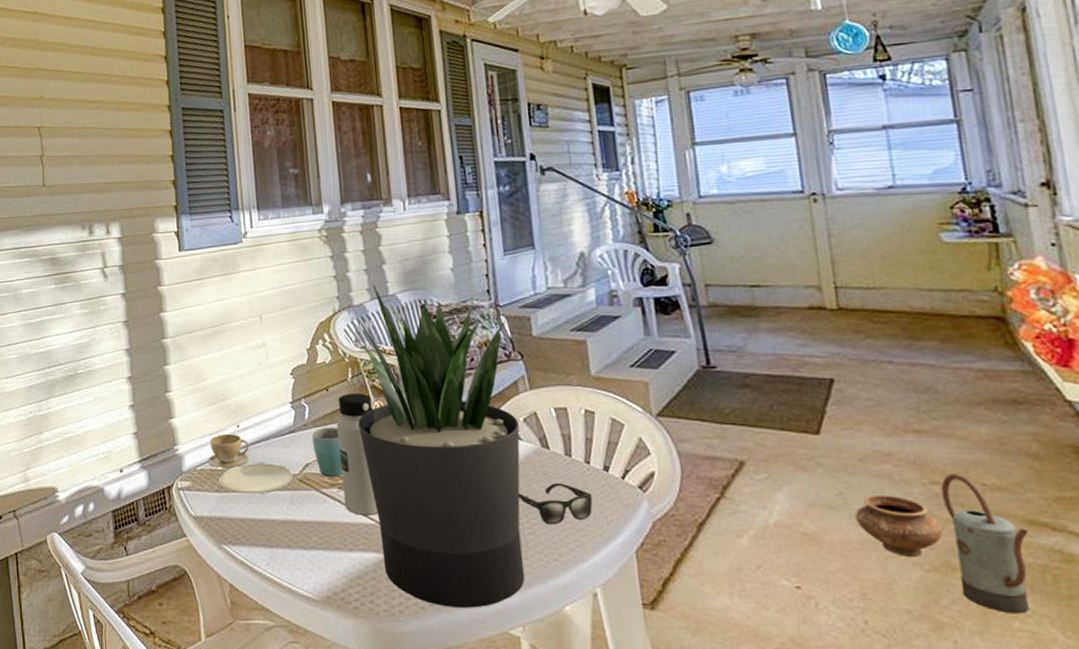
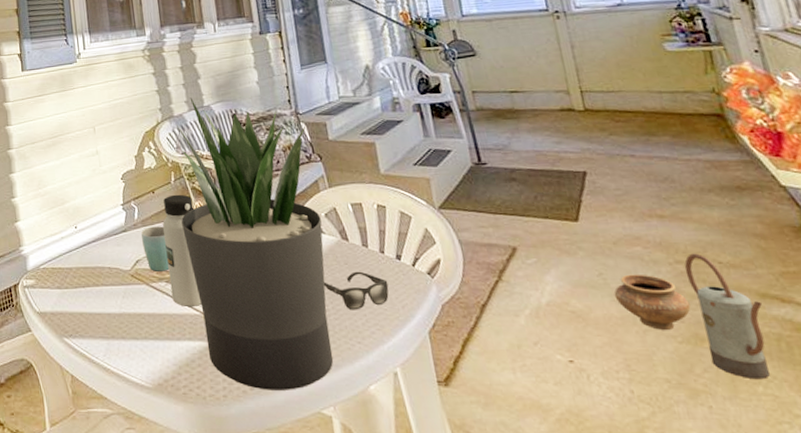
teacup: present [207,434,249,468] -> none [49,235,86,266]
plate: present [220,463,294,494] -> none [60,261,126,290]

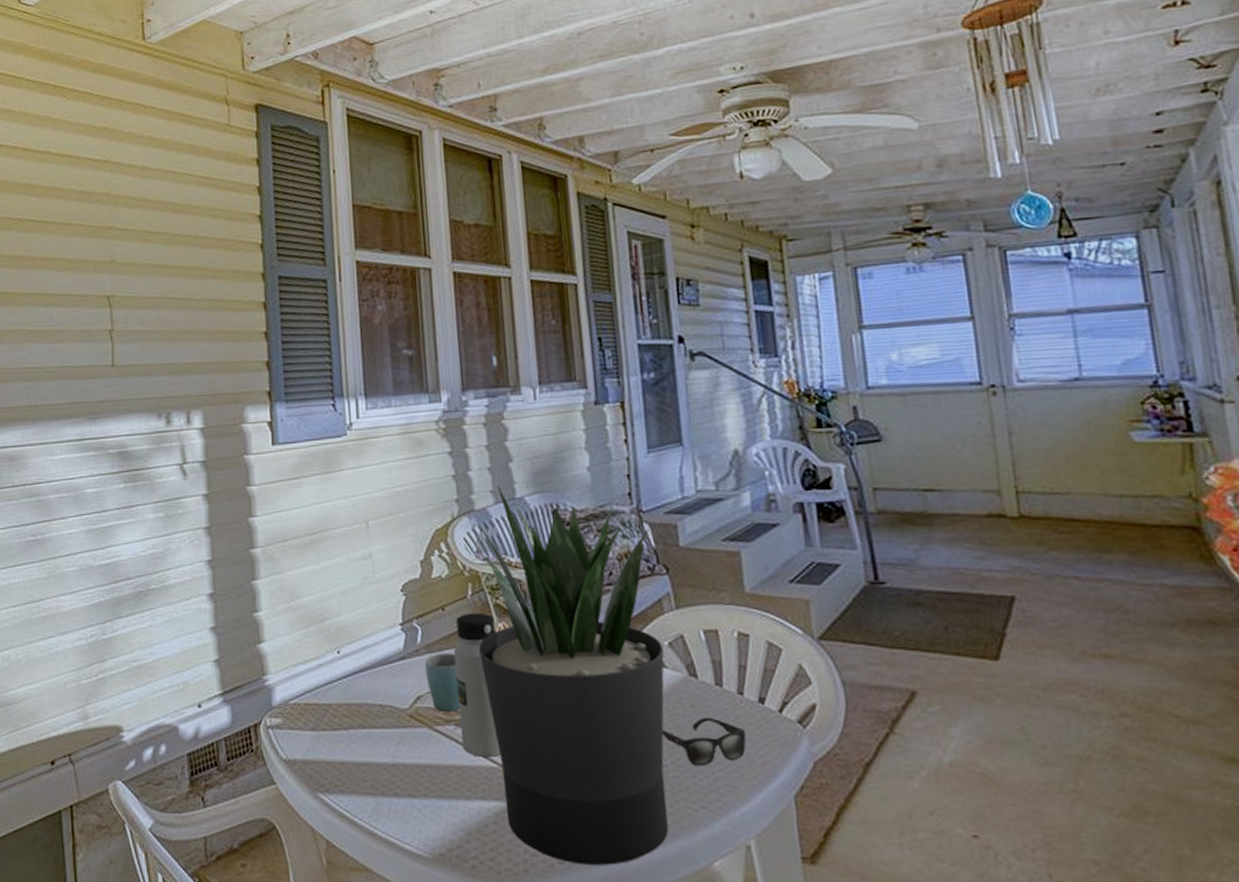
decorative pot: present [614,274,691,330] -> none [1037,728,1135,800]
watering can: present [684,253,770,380] -> none [1131,704,1227,864]

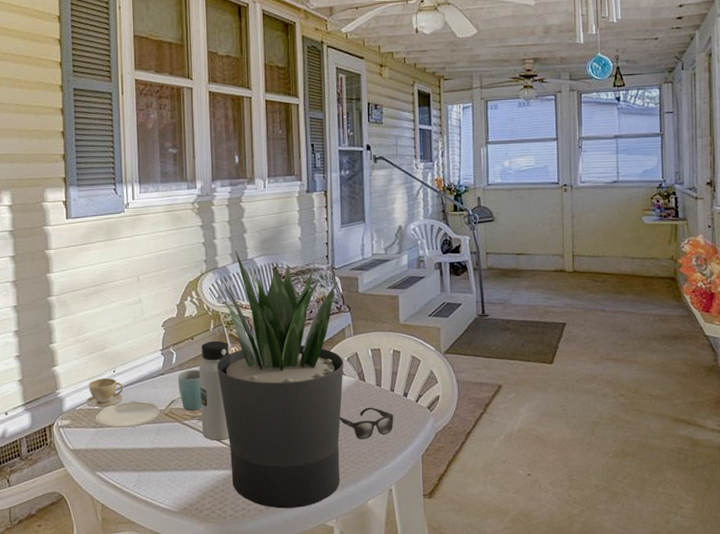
teacup: none [301,662,351,701] -> present [85,378,123,407]
plate: none [316,696,403,733] -> present [96,401,161,429]

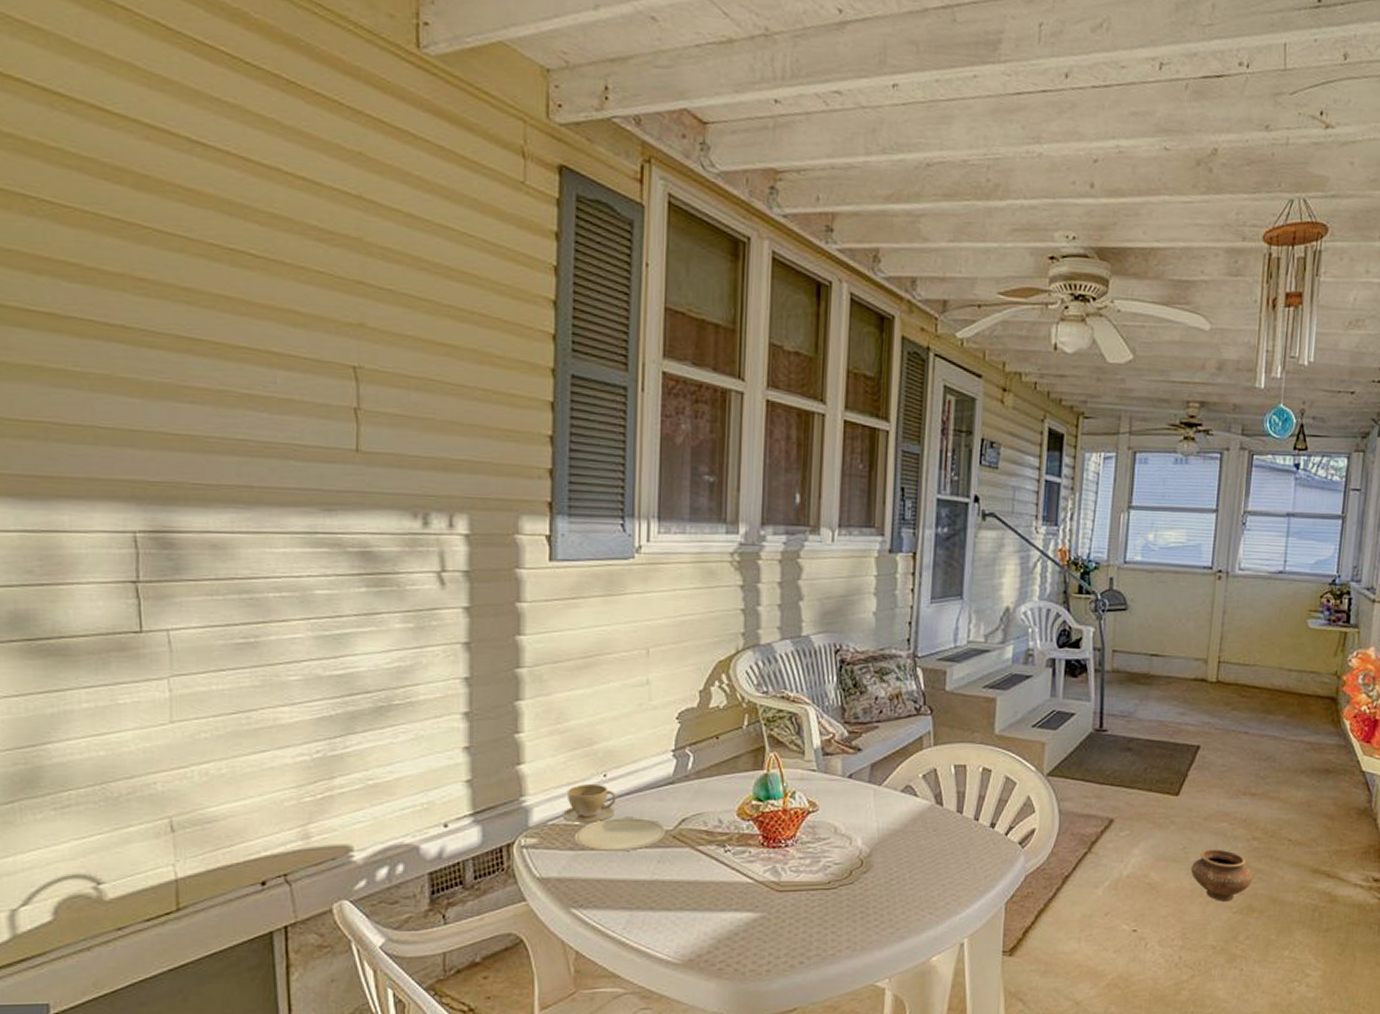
mug: present [177,369,202,410] -> none [692,779,725,833]
water bottle: present [199,340,230,441] -> none [721,742,768,873]
planter: present [217,250,344,509] -> none [748,623,921,964]
sunglasses: present [339,407,394,440] -> none [905,839,975,880]
decorative pot: none [570,405,623,448] -> present [1190,849,1253,901]

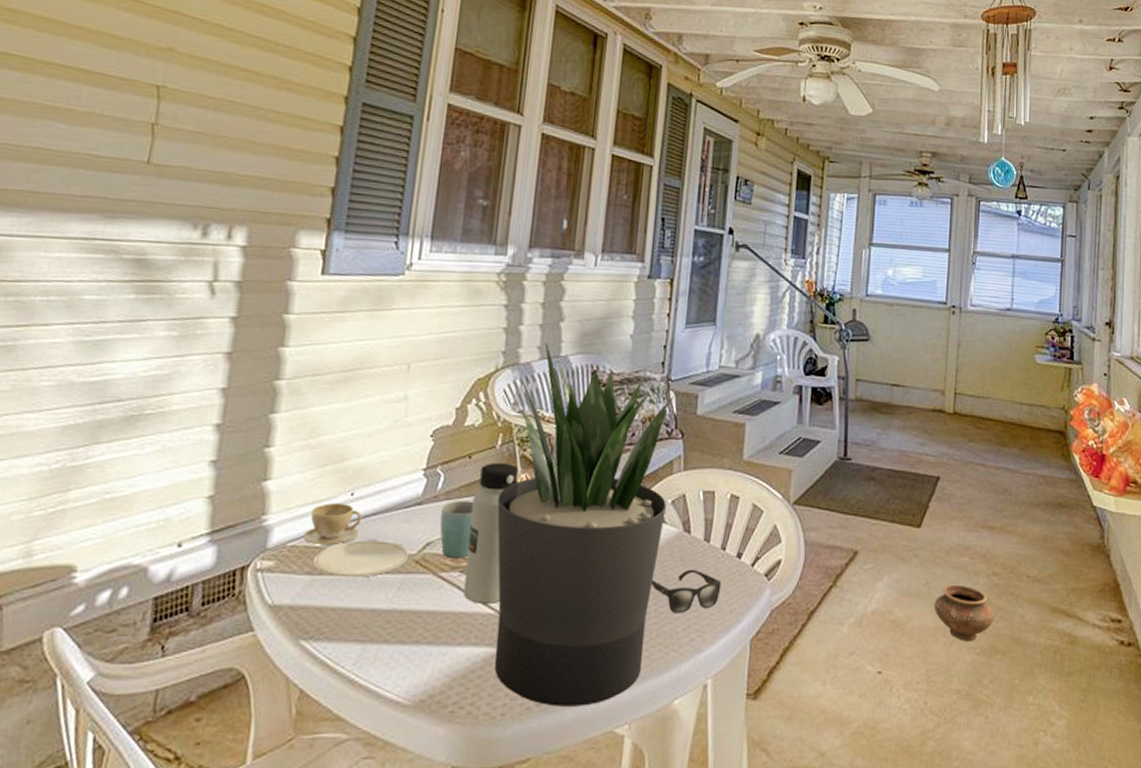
mug: none [692,779,725,833] -> present [439,500,474,558]
water bottle: none [721,742,768,873] -> present [463,462,519,603]
planter: none [748,623,921,964] -> present [494,343,674,707]
sunglasses: none [905,839,975,880] -> present [651,569,722,614]

